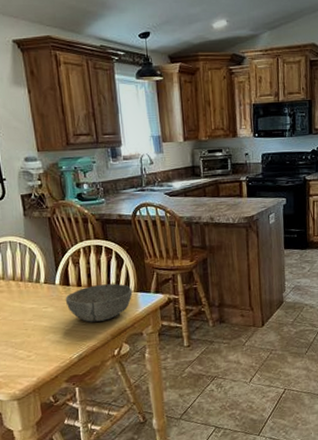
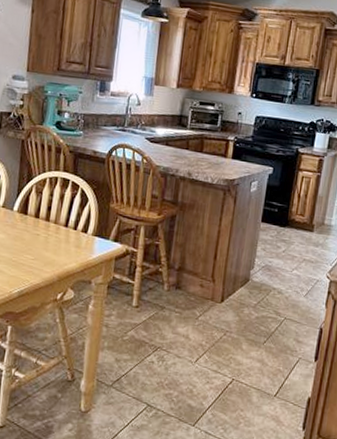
bowl: present [65,283,133,322] -> none [19,219,91,260]

